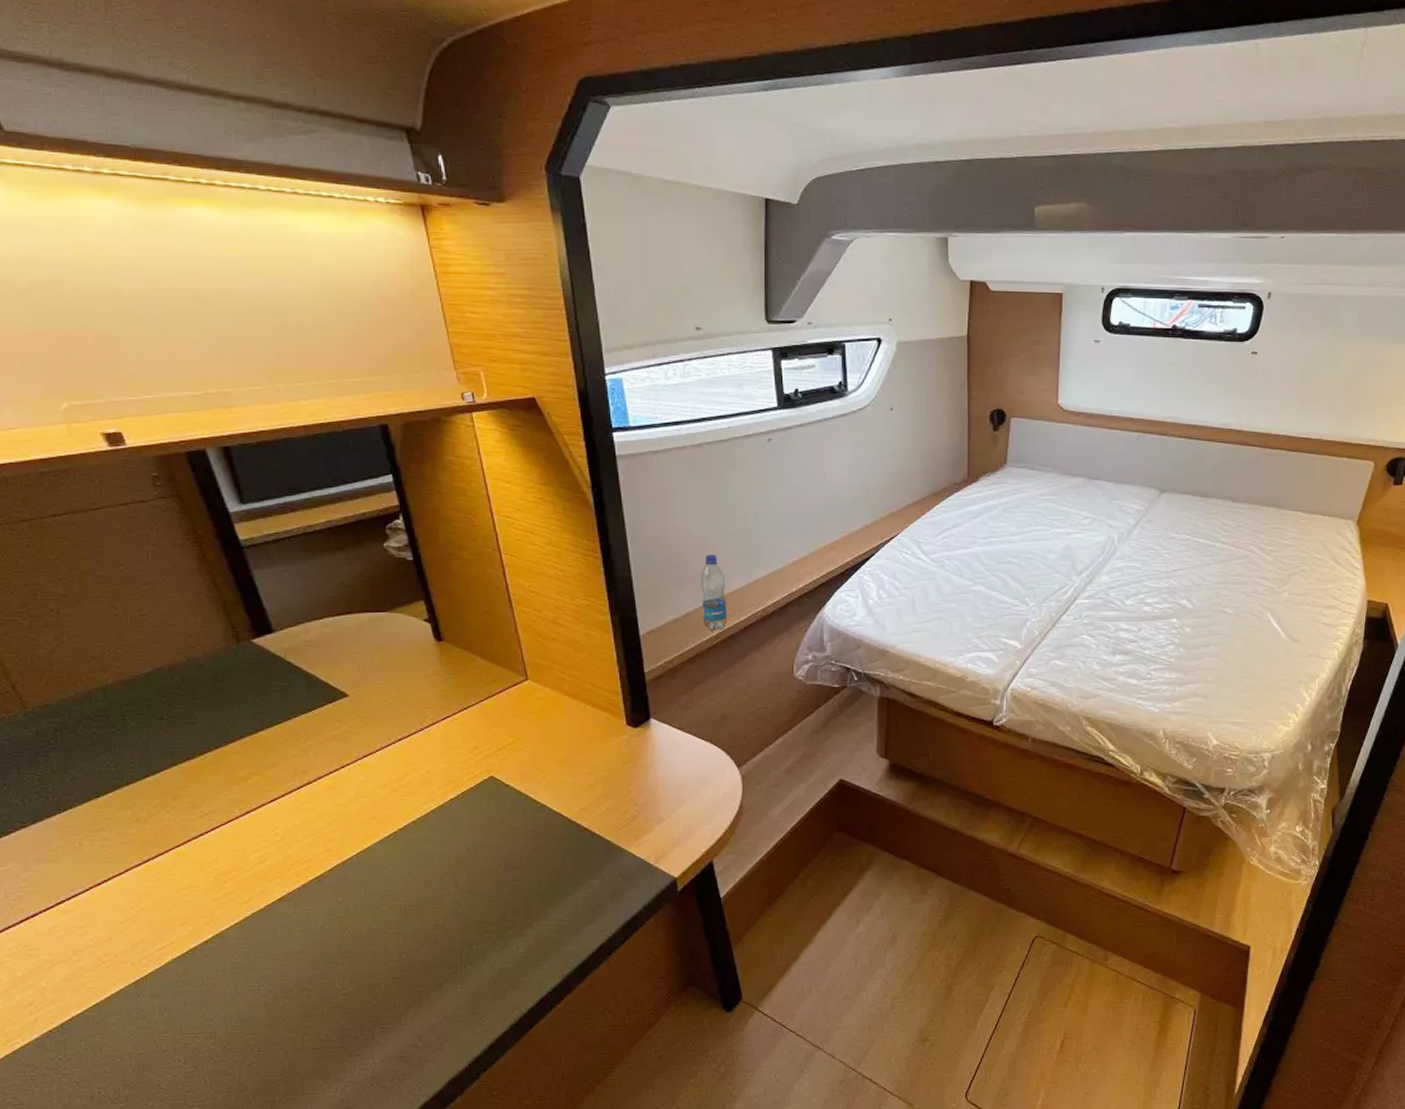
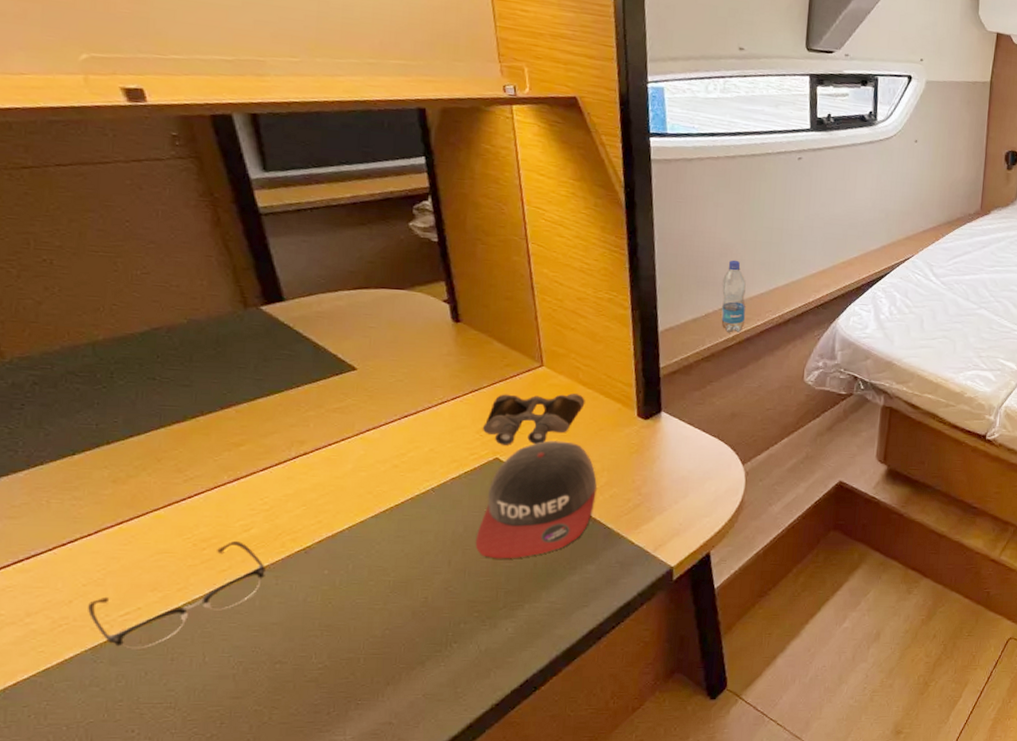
eyeglasses: none [127,873,284,982] -> present [88,541,266,649]
binoculars: none [475,706,573,763] -> present [483,393,585,445]
cap: none [479,755,594,878] -> present [475,440,598,559]

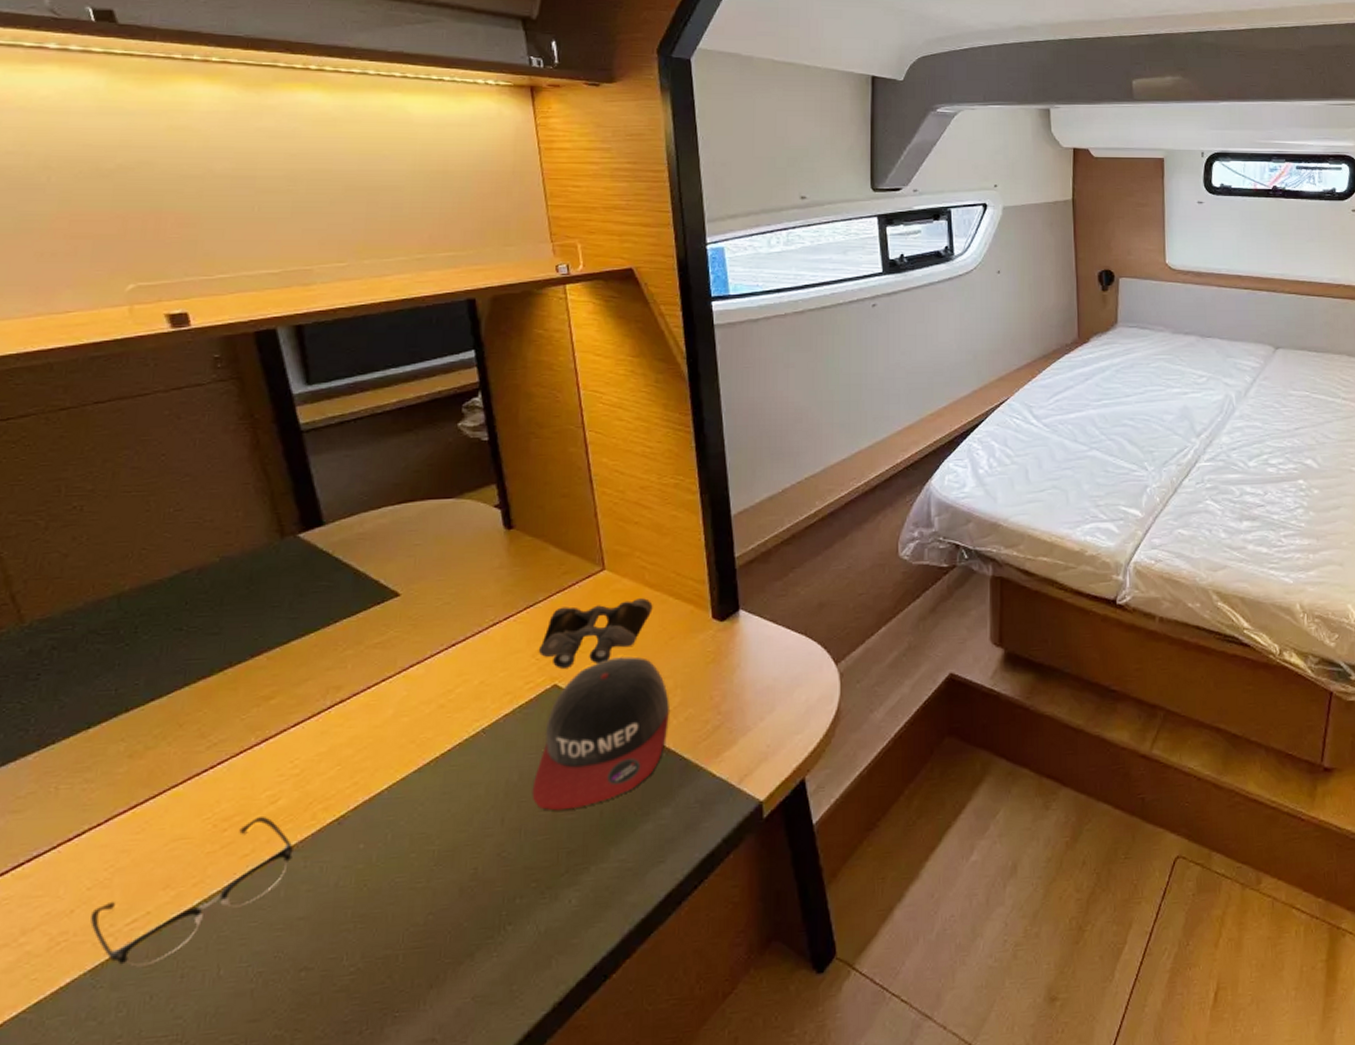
bottle: present [721,260,746,333] -> none [798,424,828,509]

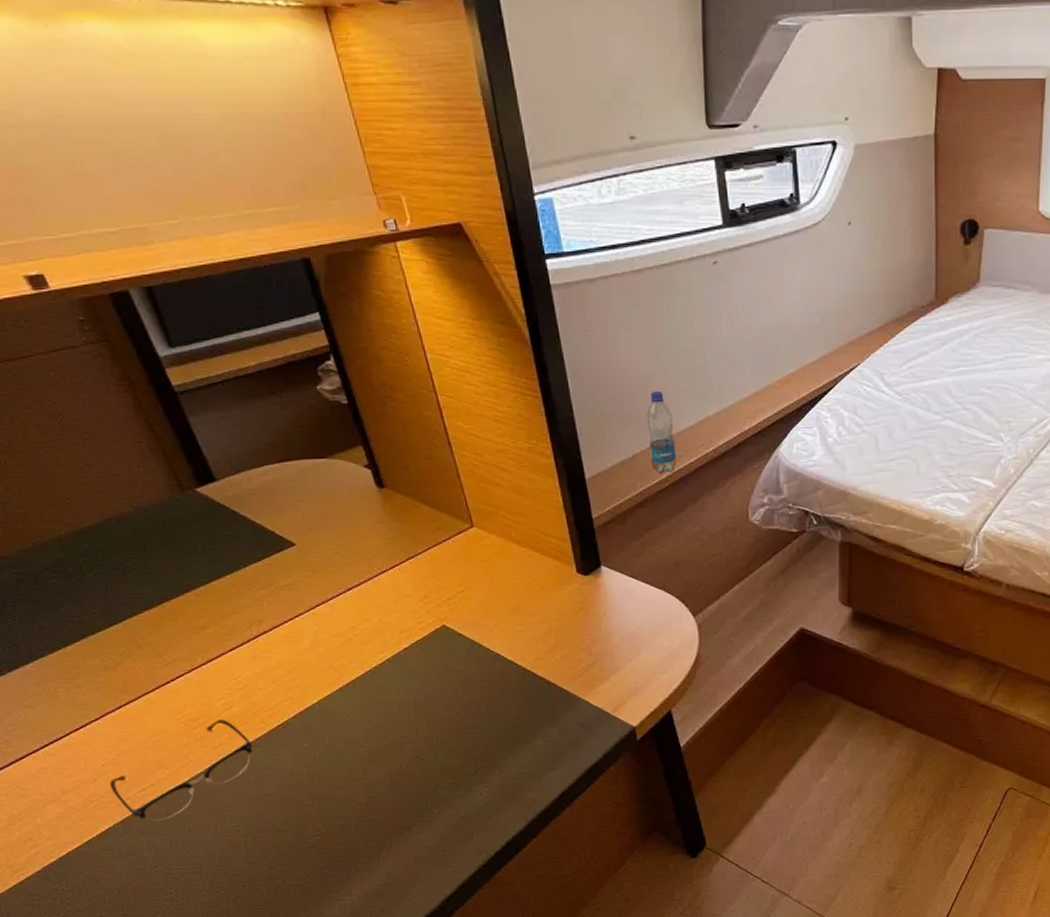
cap: present [531,656,671,811] -> none [437,604,548,726]
binoculars: present [539,598,653,669] -> none [425,553,522,612]
bottle: none [798,424,828,509] -> present [646,390,677,474]

